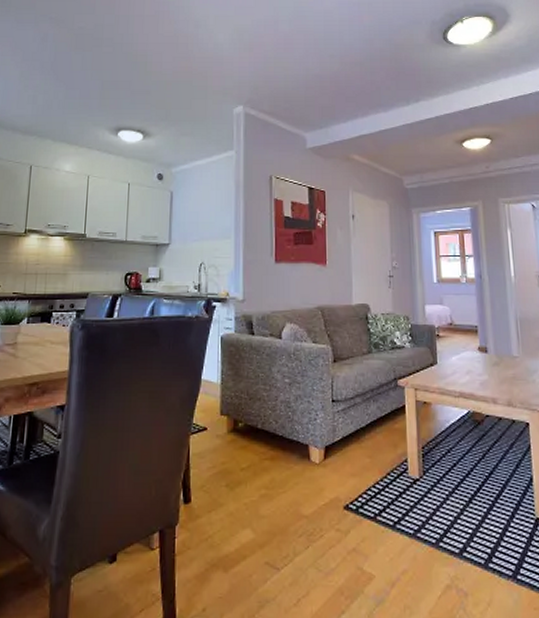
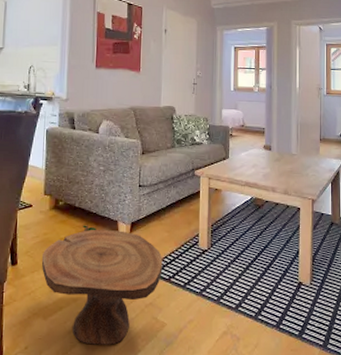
side table: none [219,449,366,605] -> present [41,224,163,345]

